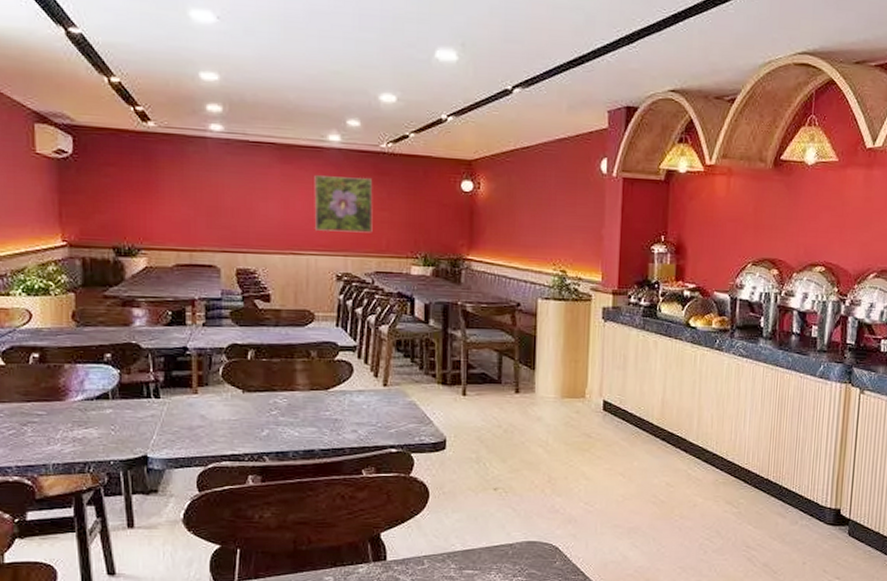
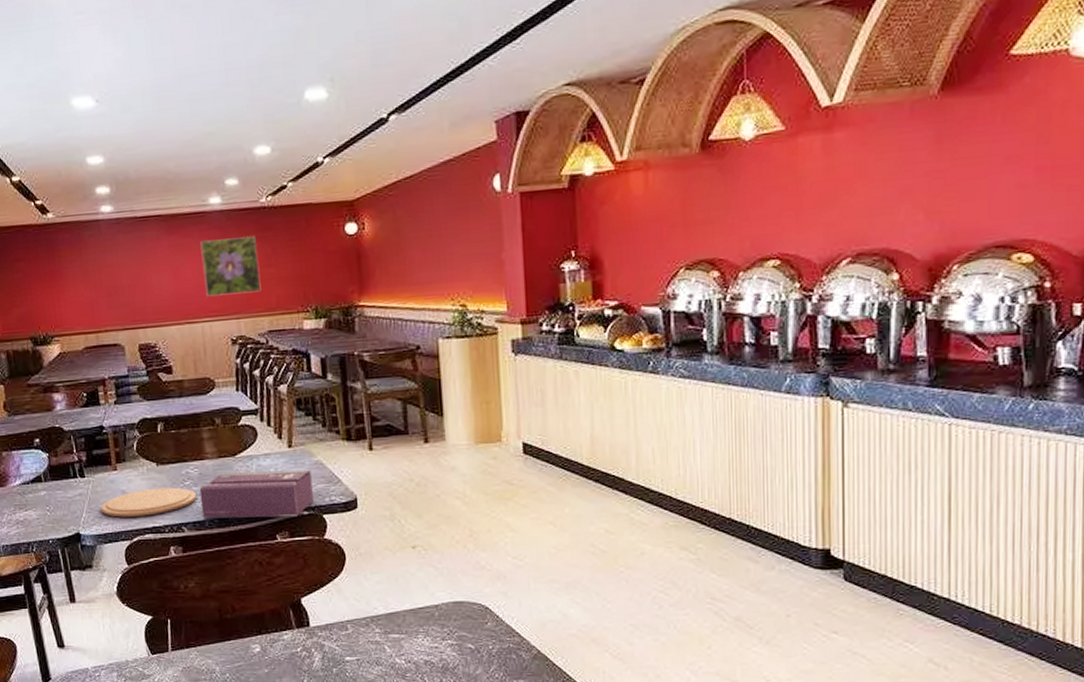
plate: none [175,415,283,443] -> present [101,487,197,517]
tissue box: none [286,404,404,454] -> present [199,469,314,519]

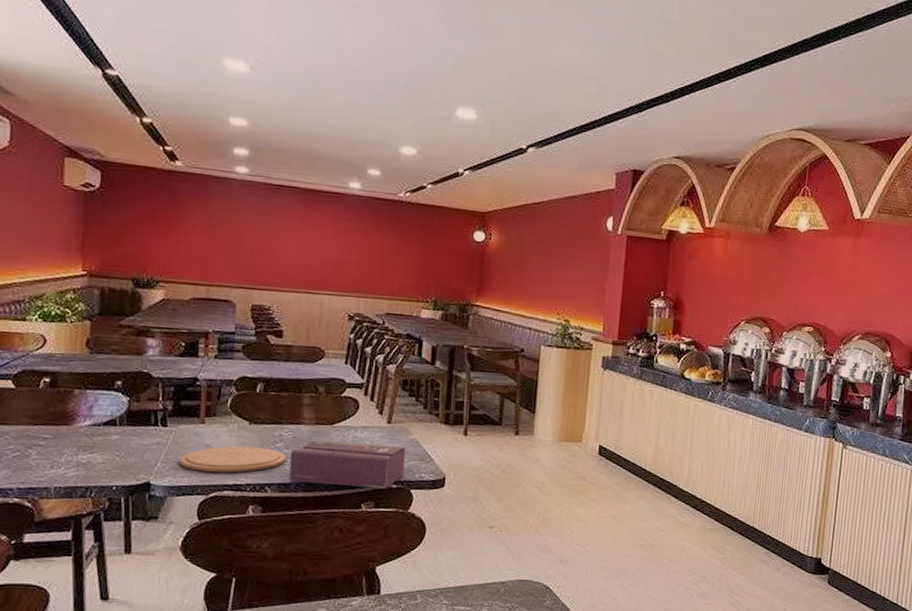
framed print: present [200,236,261,297] -> none [331,219,388,277]

